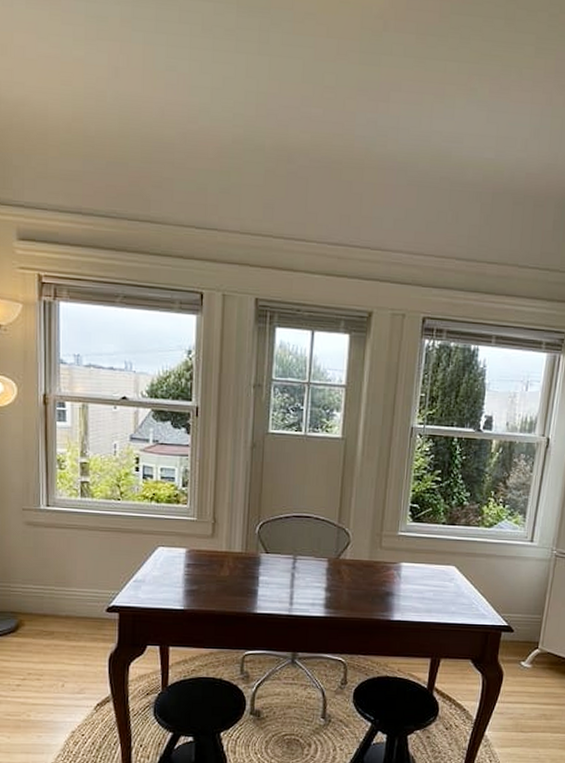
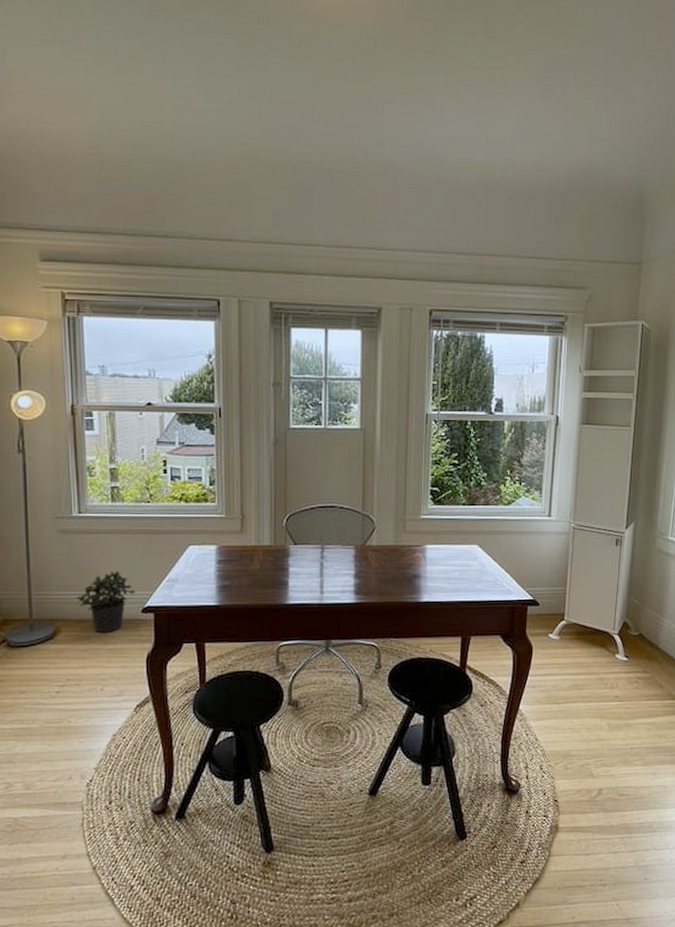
potted plant: none [41,567,101,630] -> present [77,570,135,634]

